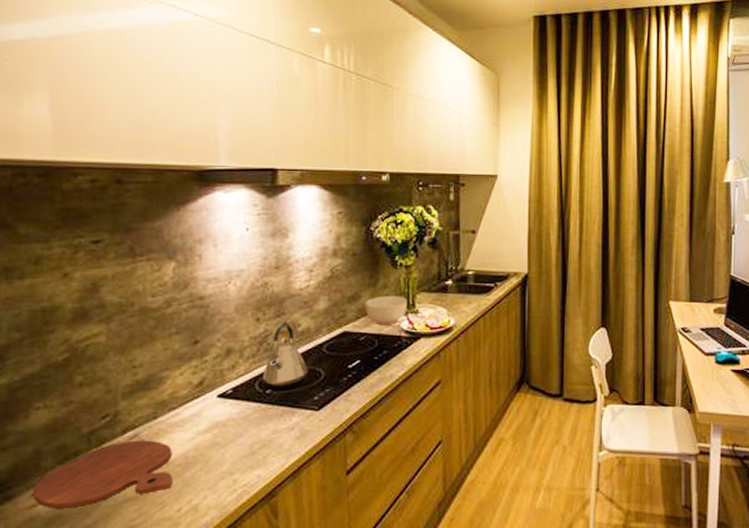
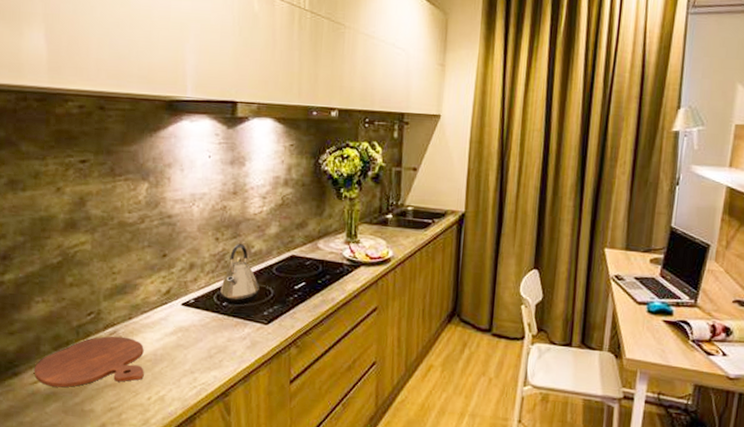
bowl: present [364,295,408,326] -> none [311,224,351,253]

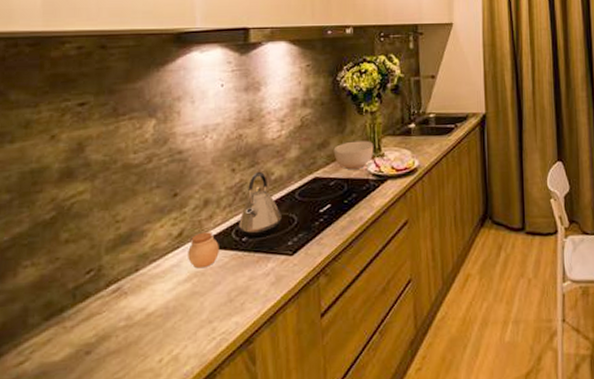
cutting board: present [33,335,144,388] -> none [19,292,154,365]
jar: none [174,292,202,325] -> present [188,232,219,269]
bowl: none [311,224,351,253] -> present [333,140,374,170]

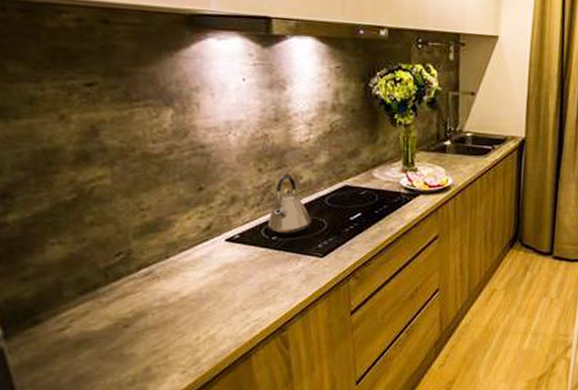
jar: present [188,232,219,269] -> none [218,228,249,261]
bowl: present [333,140,374,170] -> none [364,152,407,182]

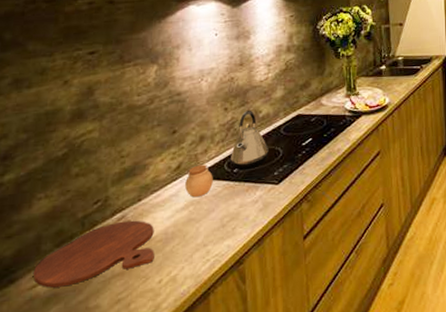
cutting board: none [58,276,189,333] -> present [32,220,154,288]
jar: none [218,228,249,261] -> present [185,164,213,198]

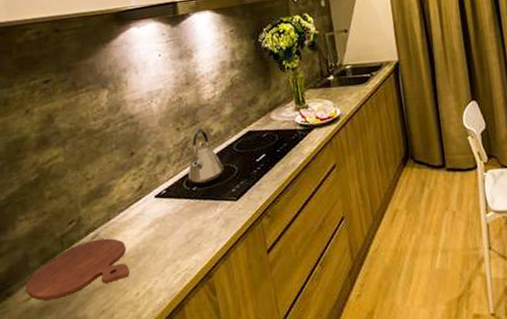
jar: present [185,164,213,198] -> none [148,184,175,216]

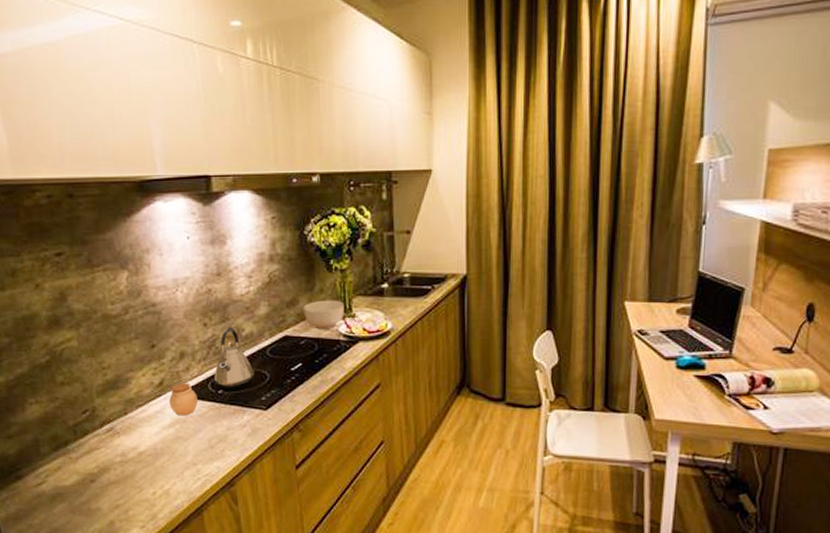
cutting board: present [25,238,130,300] -> none [36,432,146,488]
jar: none [148,184,175,216] -> present [169,383,198,416]
bowl: none [262,94,299,123] -> present [303,300,345,330]

